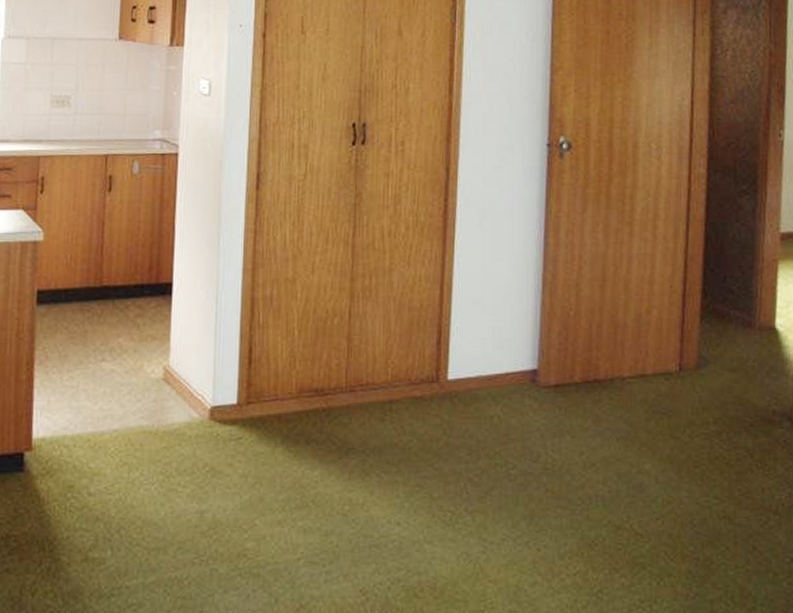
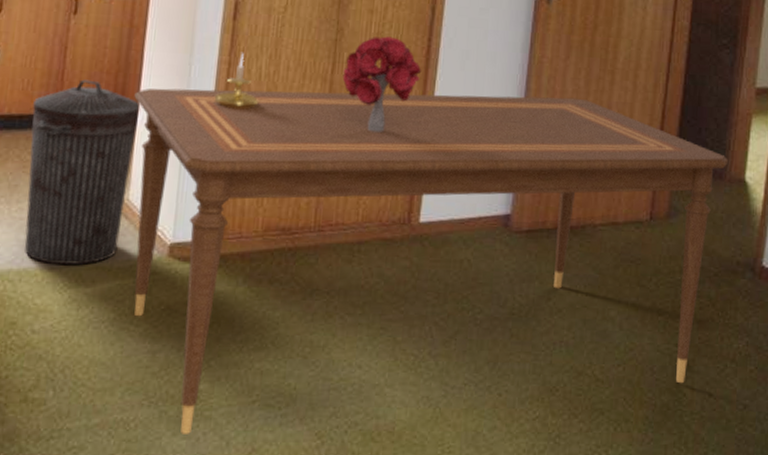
trash can: none [76,253,175,431] -> present [25,79,141,266]
dining table: none [169,251,757,591] -> present [134,88,729,434]
candle holder: none [244,221,286,276] -> present [215,53,259,110]
bouquet: none [364,198,440,293] -> present [342,36,422,132]

